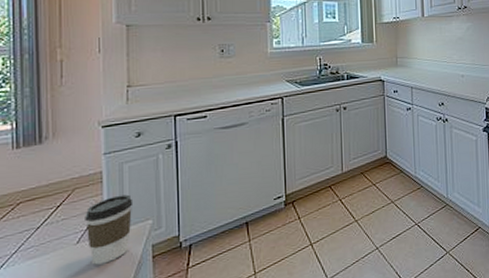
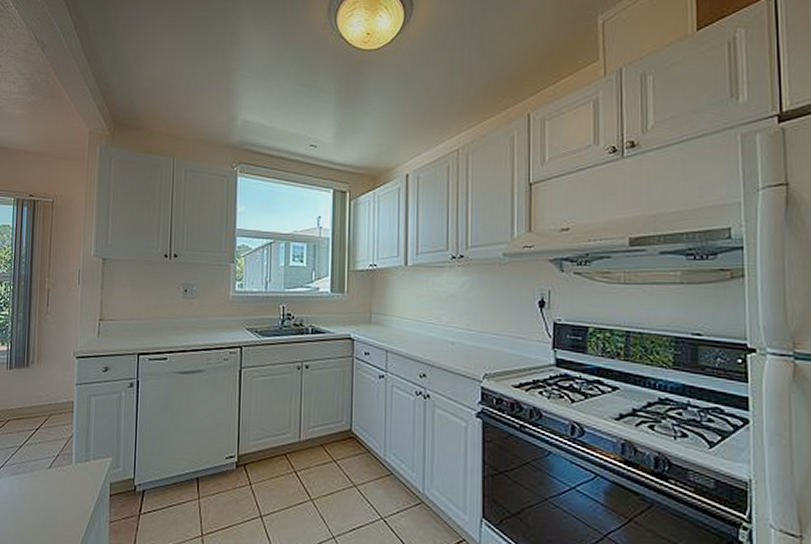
coffee cup: present [85,194,134,265] -> none [57,427,97,493]

